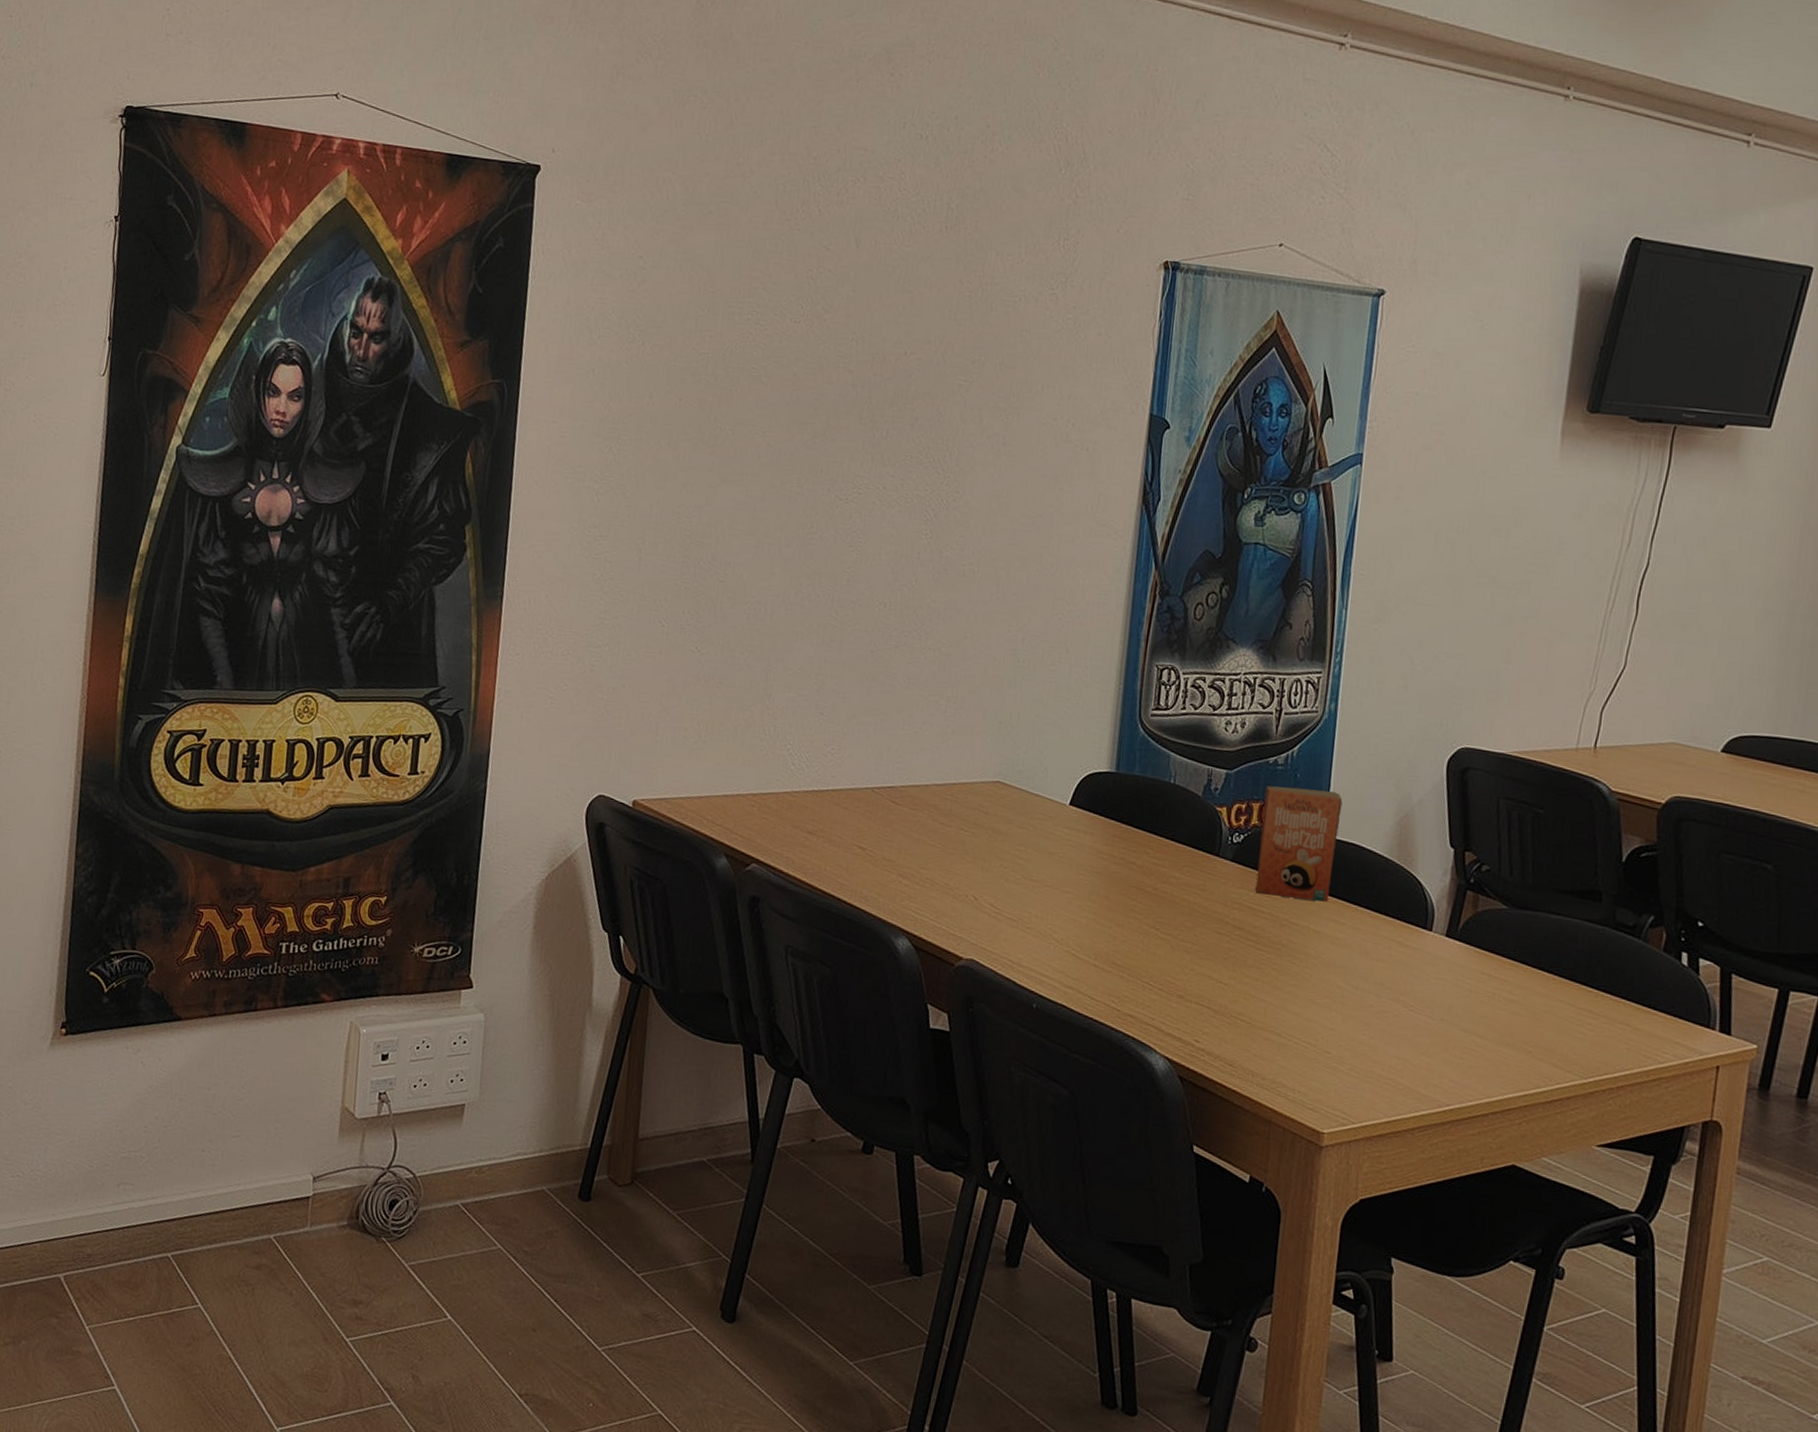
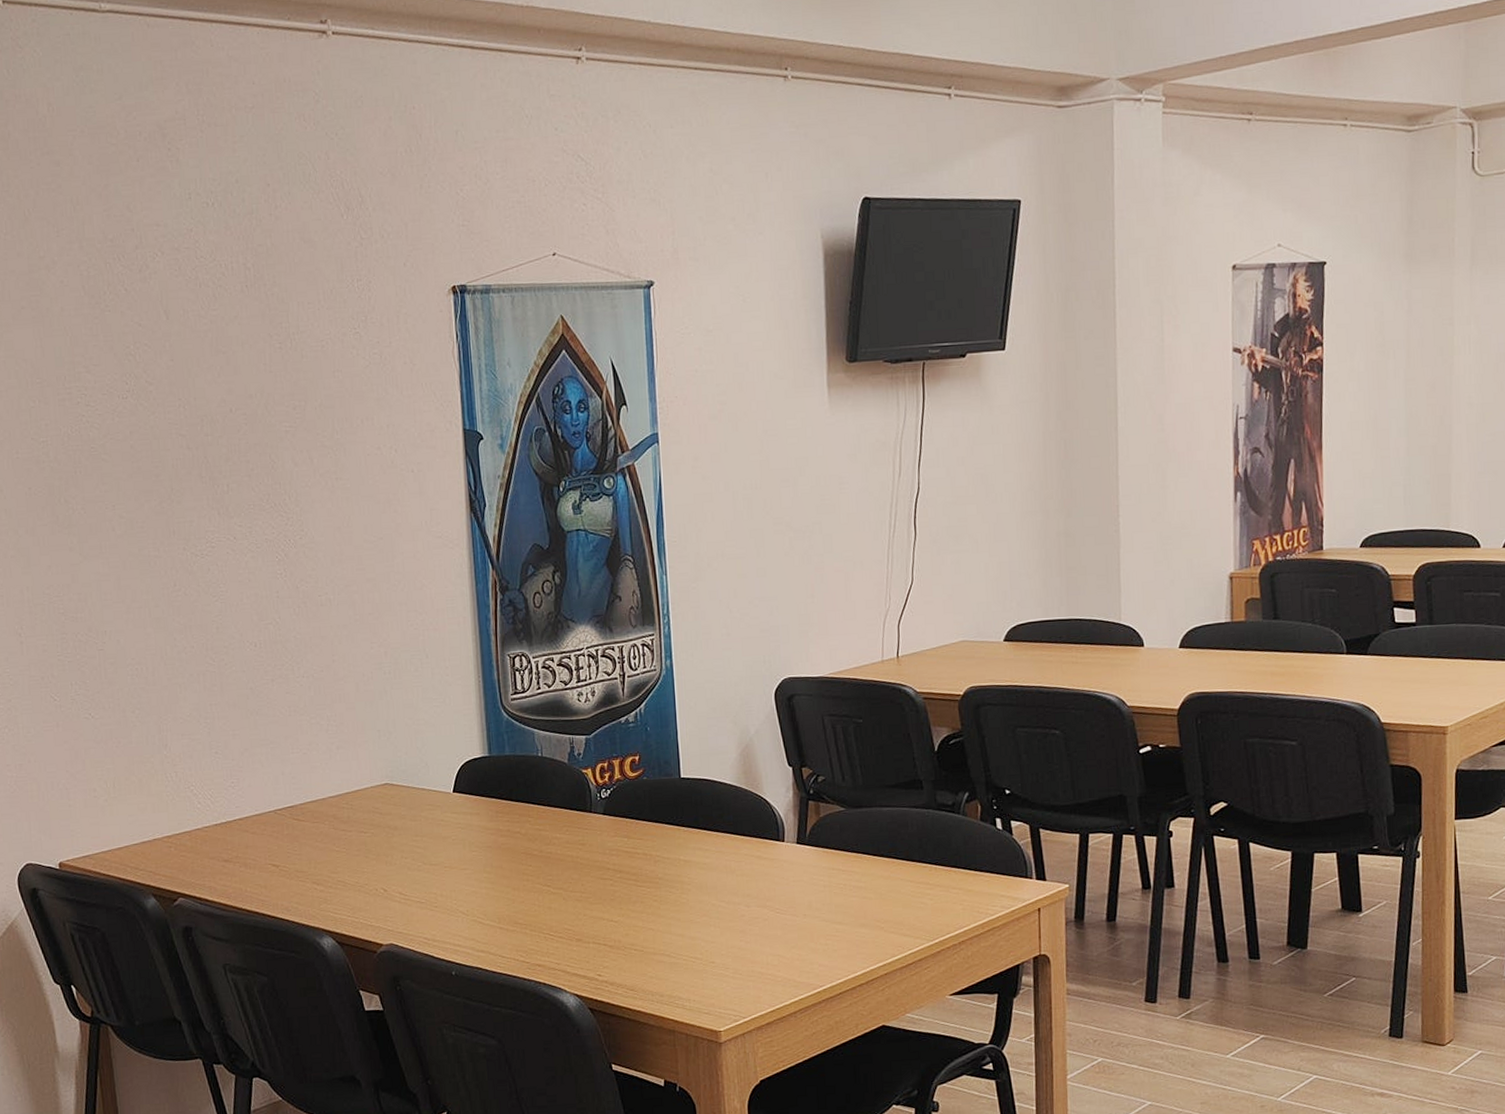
paperback book: present [1255,786,1343,902] -> none [622,737,692,838]

